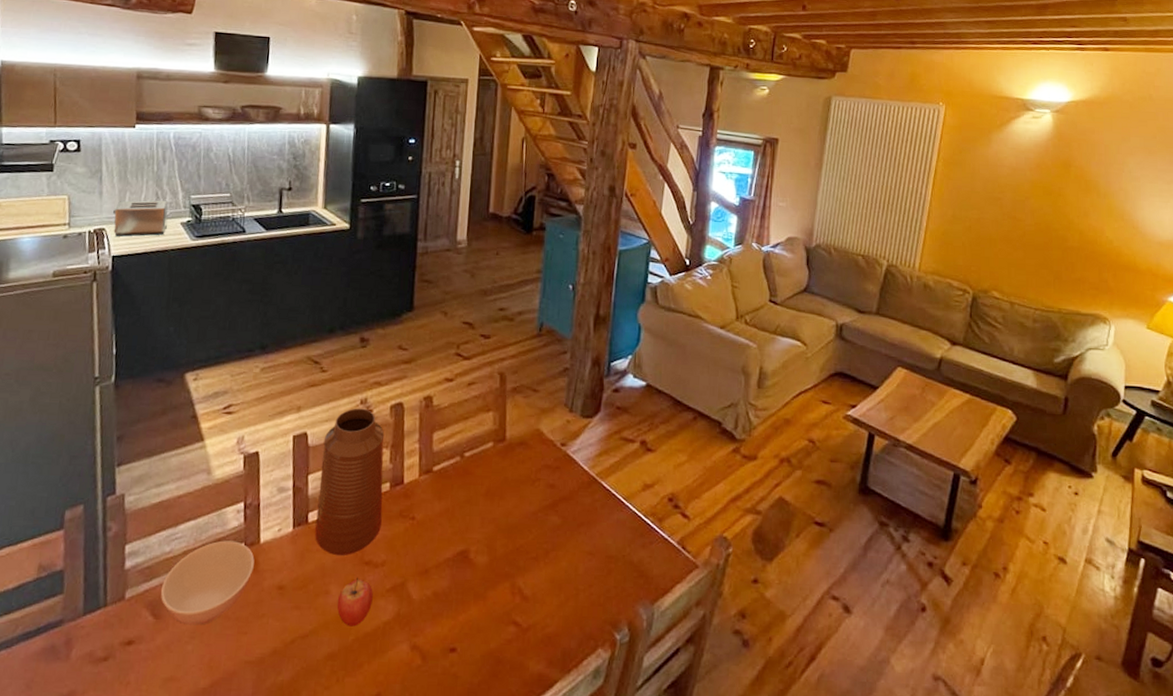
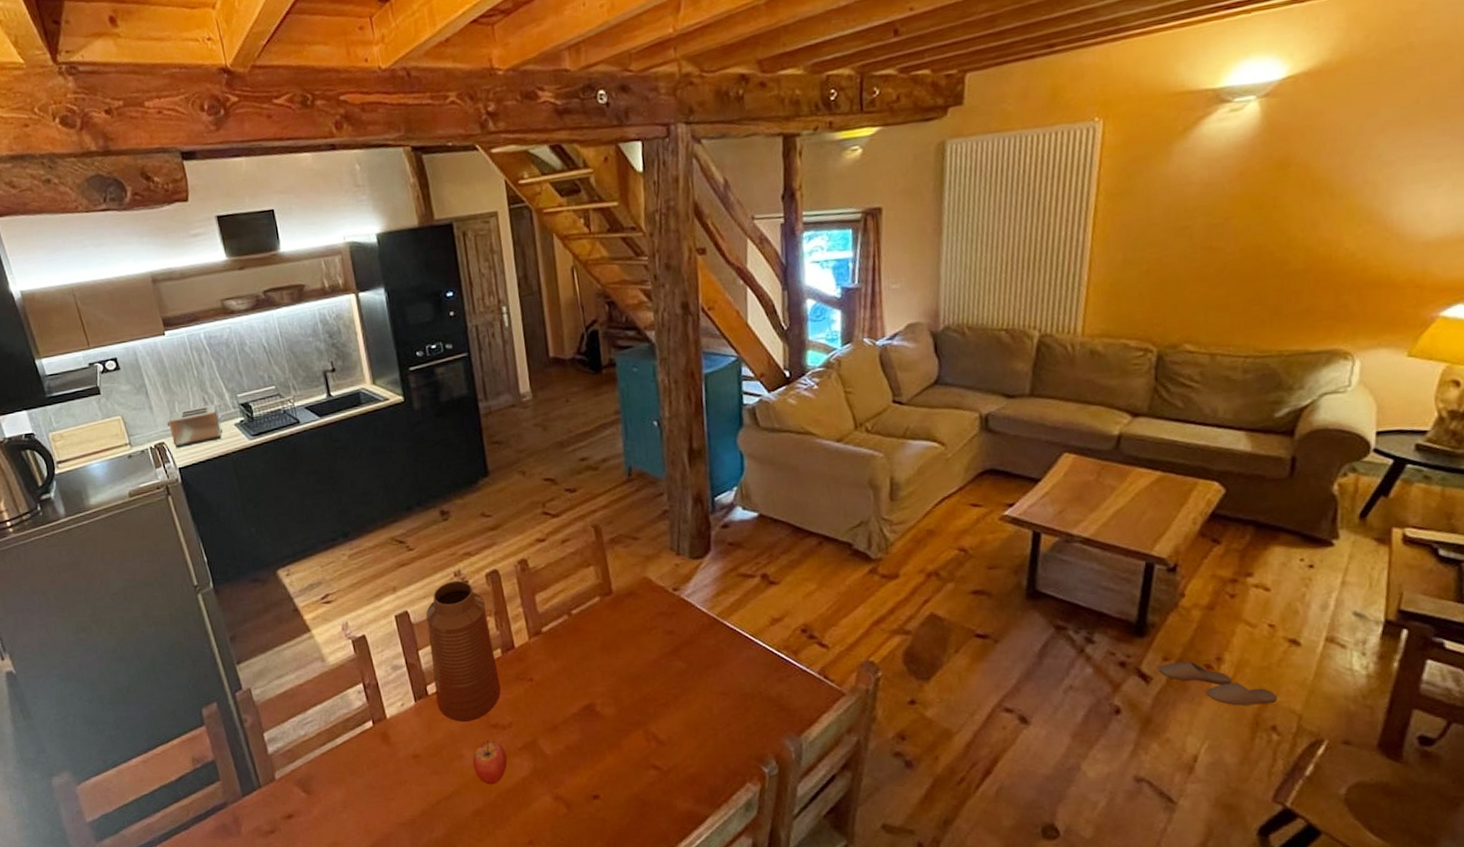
bowl: present [160,540,255,625] -> none [305,719,386,797]
slippers: none [957,567,1047,616] -> present [1158,661,1277,706]

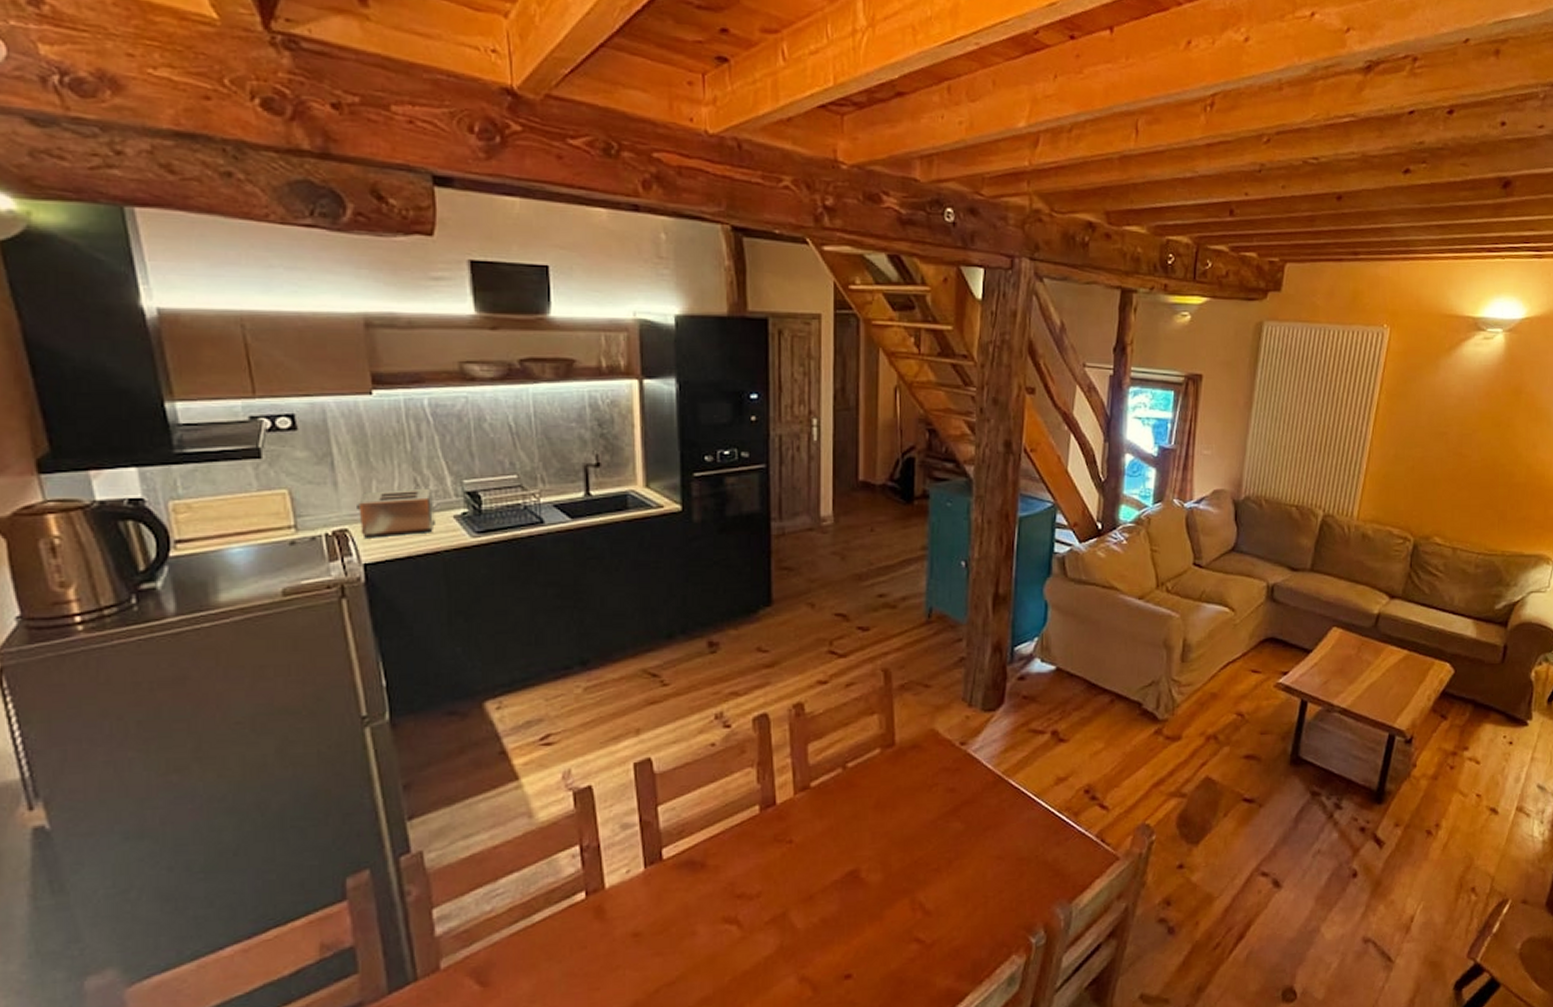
vase: present [425,580,501,722] -> none [673,724,753,892]
fruit: present [472,740,508,785] -> none [707,913,749,967]
slippers: present [1158,661,1277,706] -> none [1390,827,1477,869]

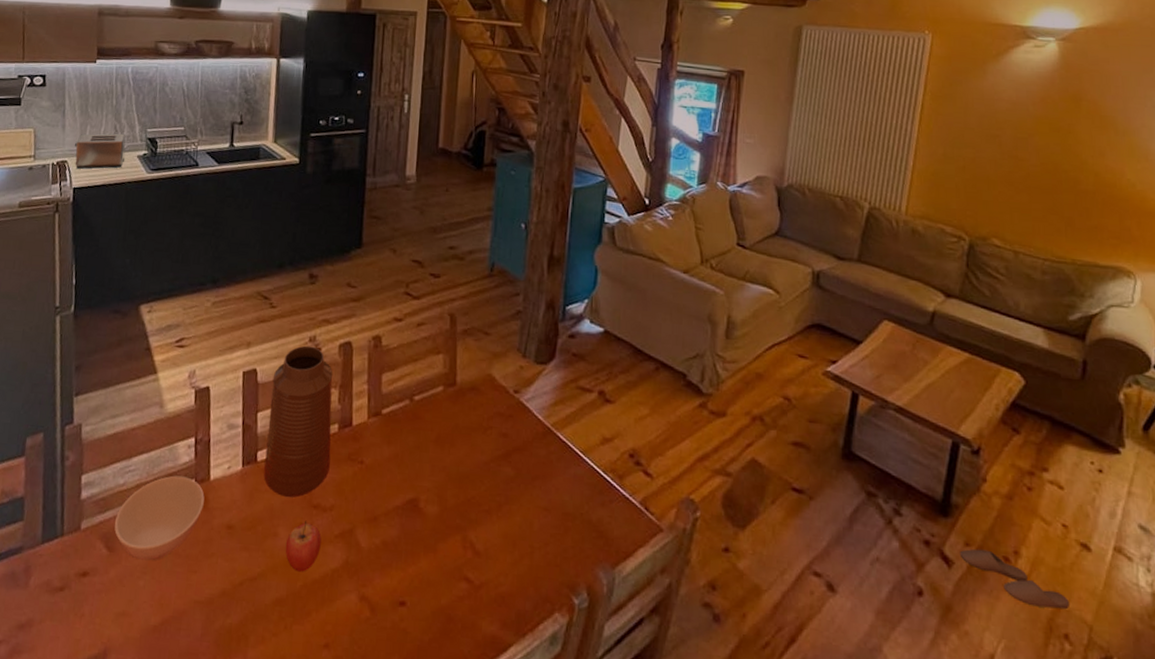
bowl: none [485,889,600,989] -> present [114,475,205,561]
vase: none [673,724,753,892] -> present [264,345,333,498]
fruit: none [707,913,749,967] -> present [285,521,322,572]
slippers: none [1390,827,1477,869] -> present [959,548,1069,610]

